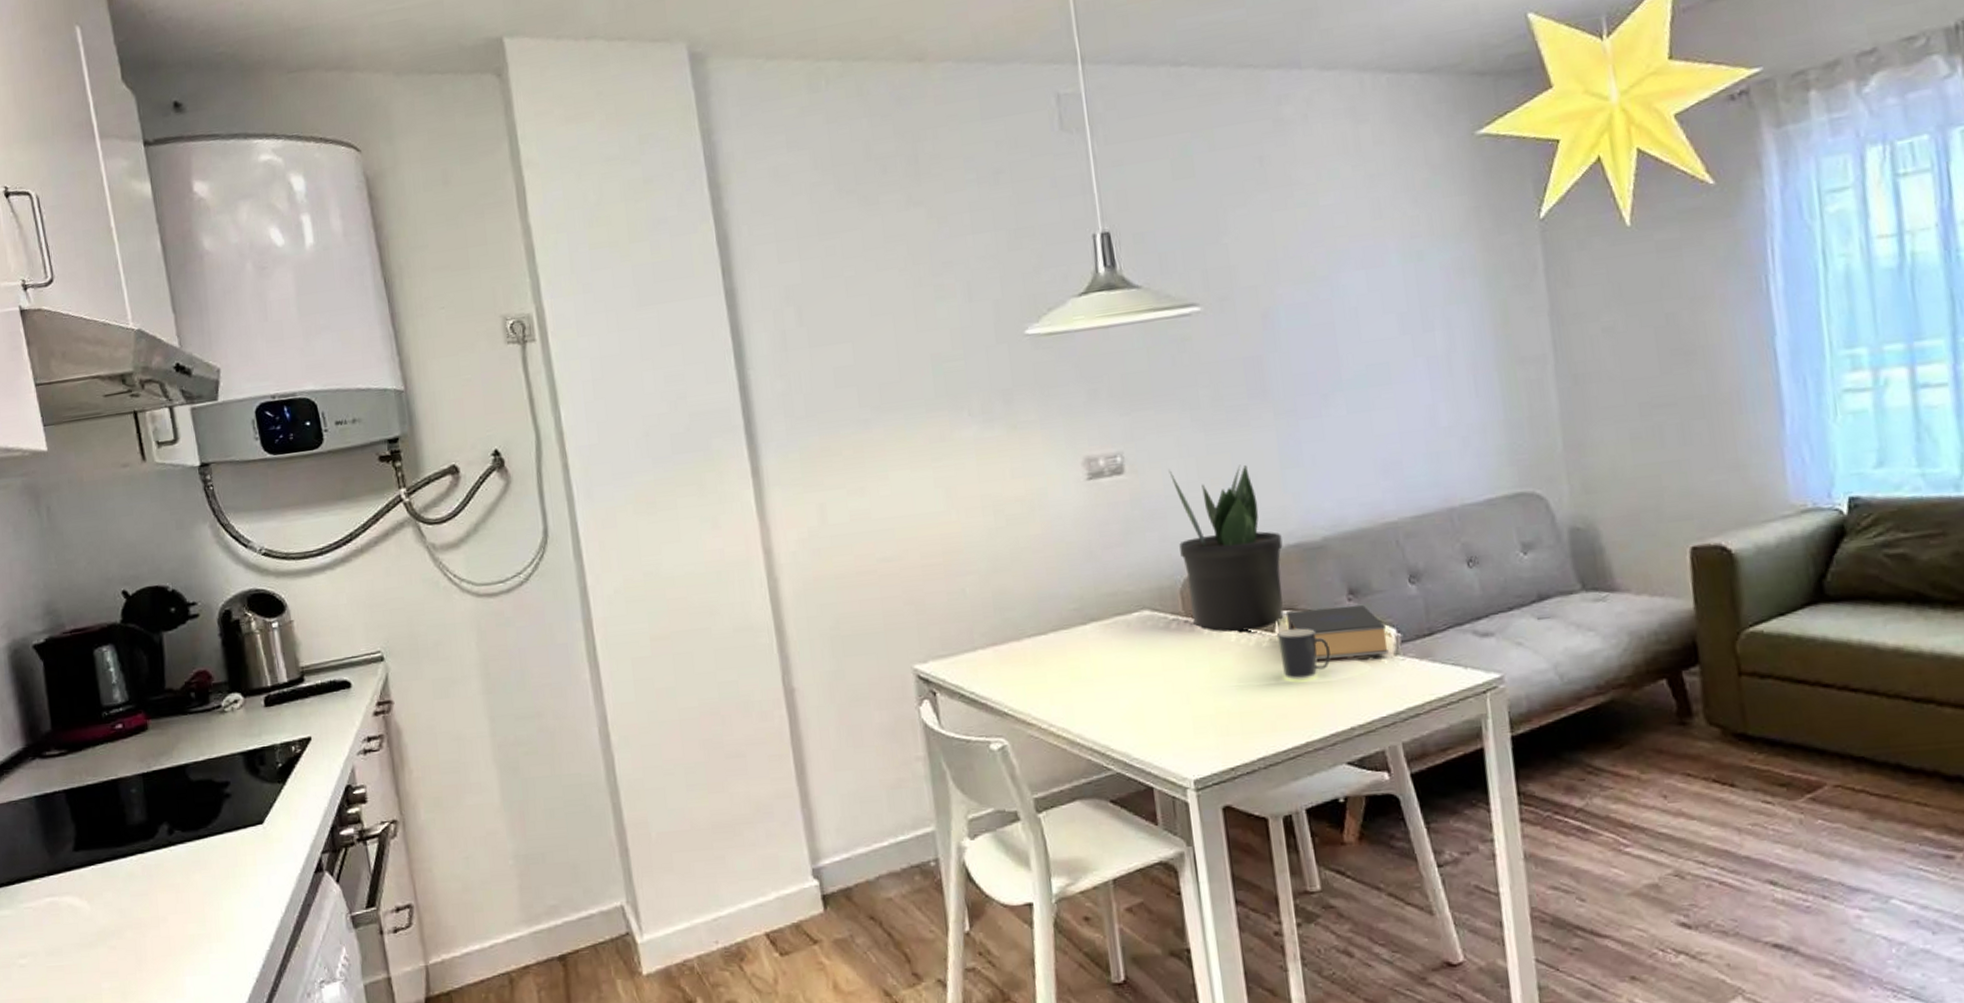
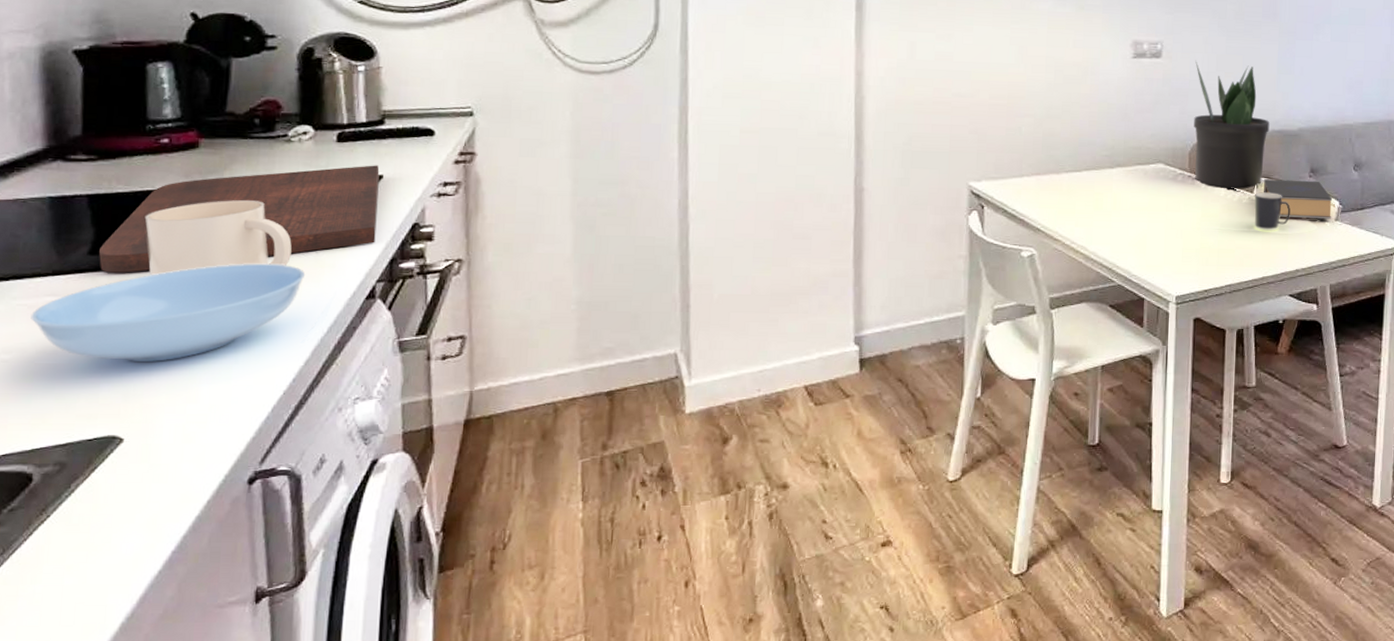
bowl: none [36,843,258,958] -> present [31,263,306,362]
cutting board: none [82,727,314,868] -> present [99,165,380,273]
mug: none [113,778,242,868] -> present [144,200,292,276]

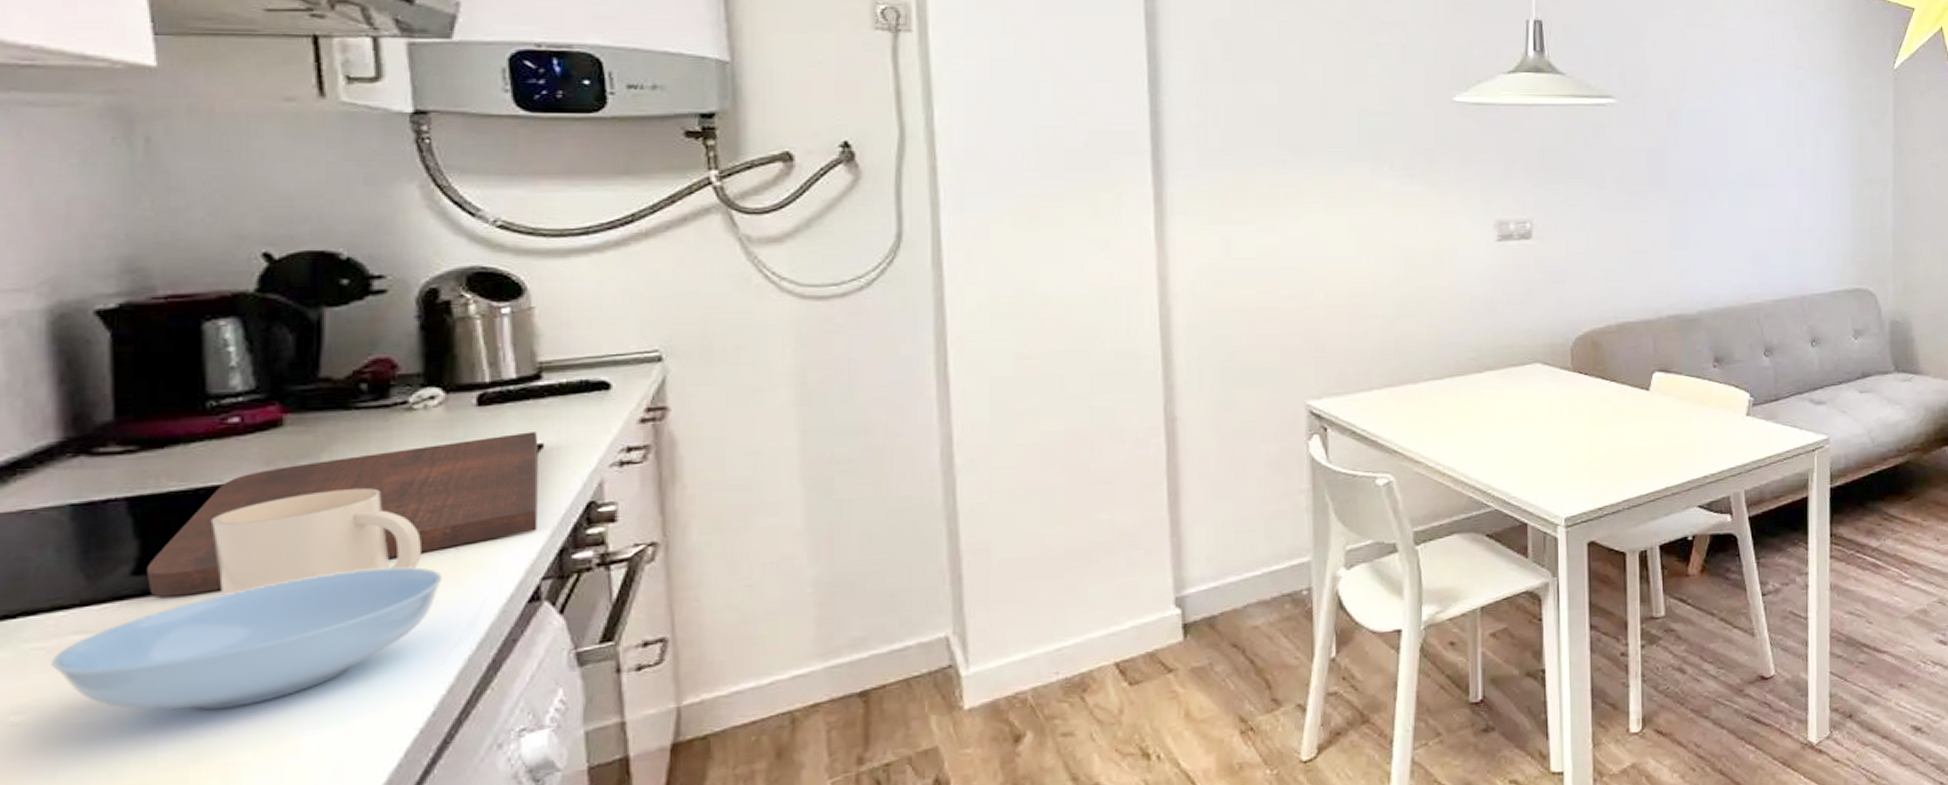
planter: present [1194,61,1270,190] -> none [1572,240,1664,388]
mug: present [1254,192,1290,232] -> none [1650,388,1694,435]
book: present [1263,179,1332,220] -> none [1660,371,1742,417]

